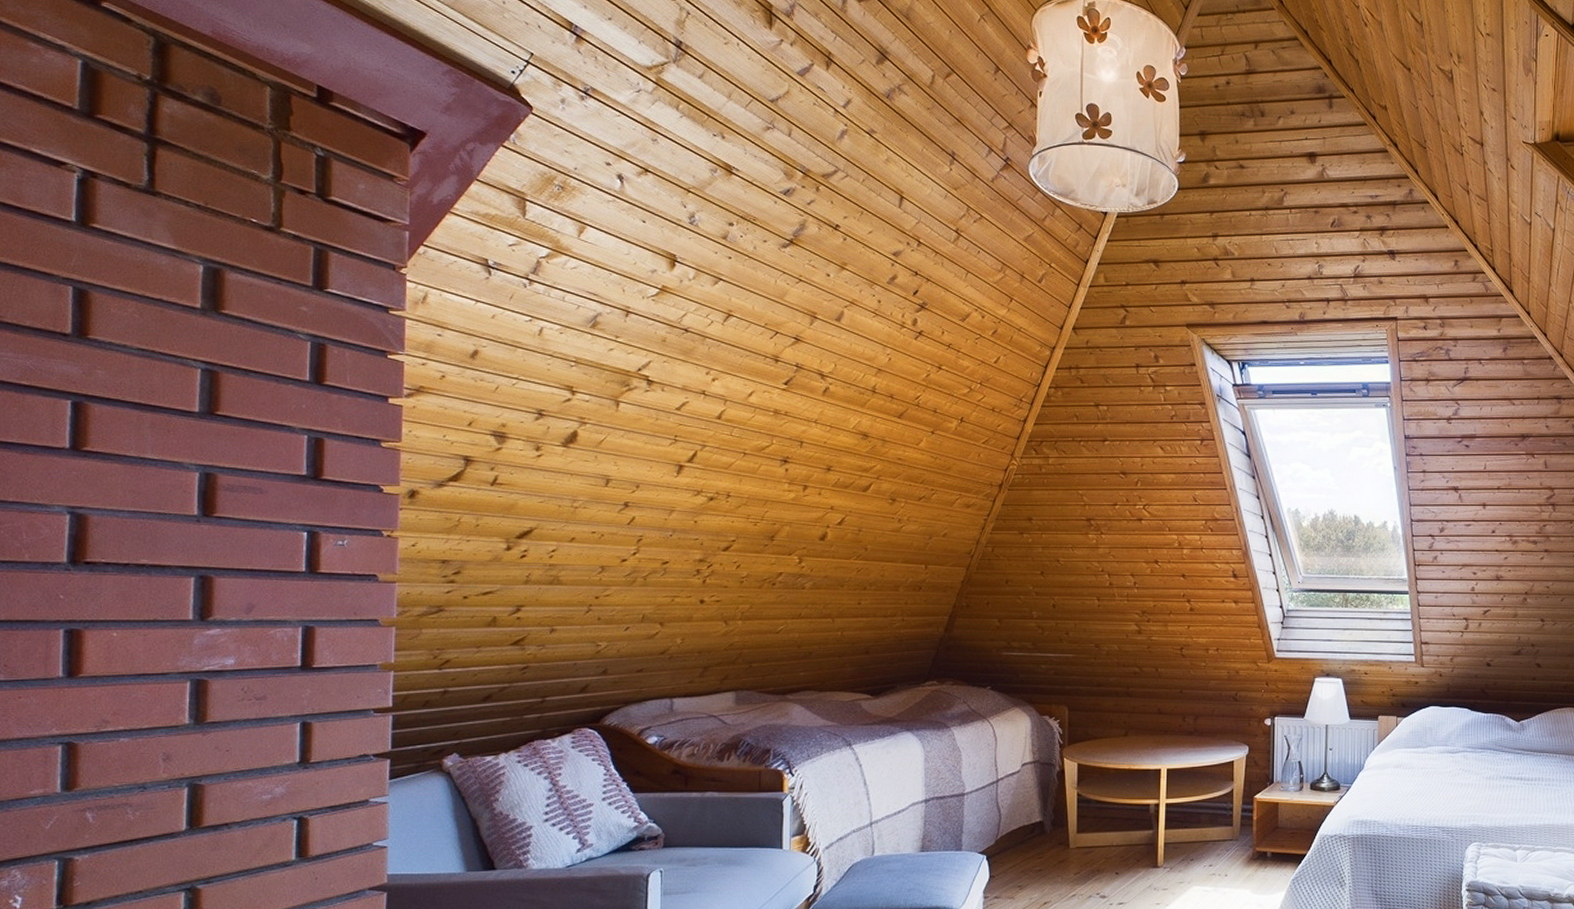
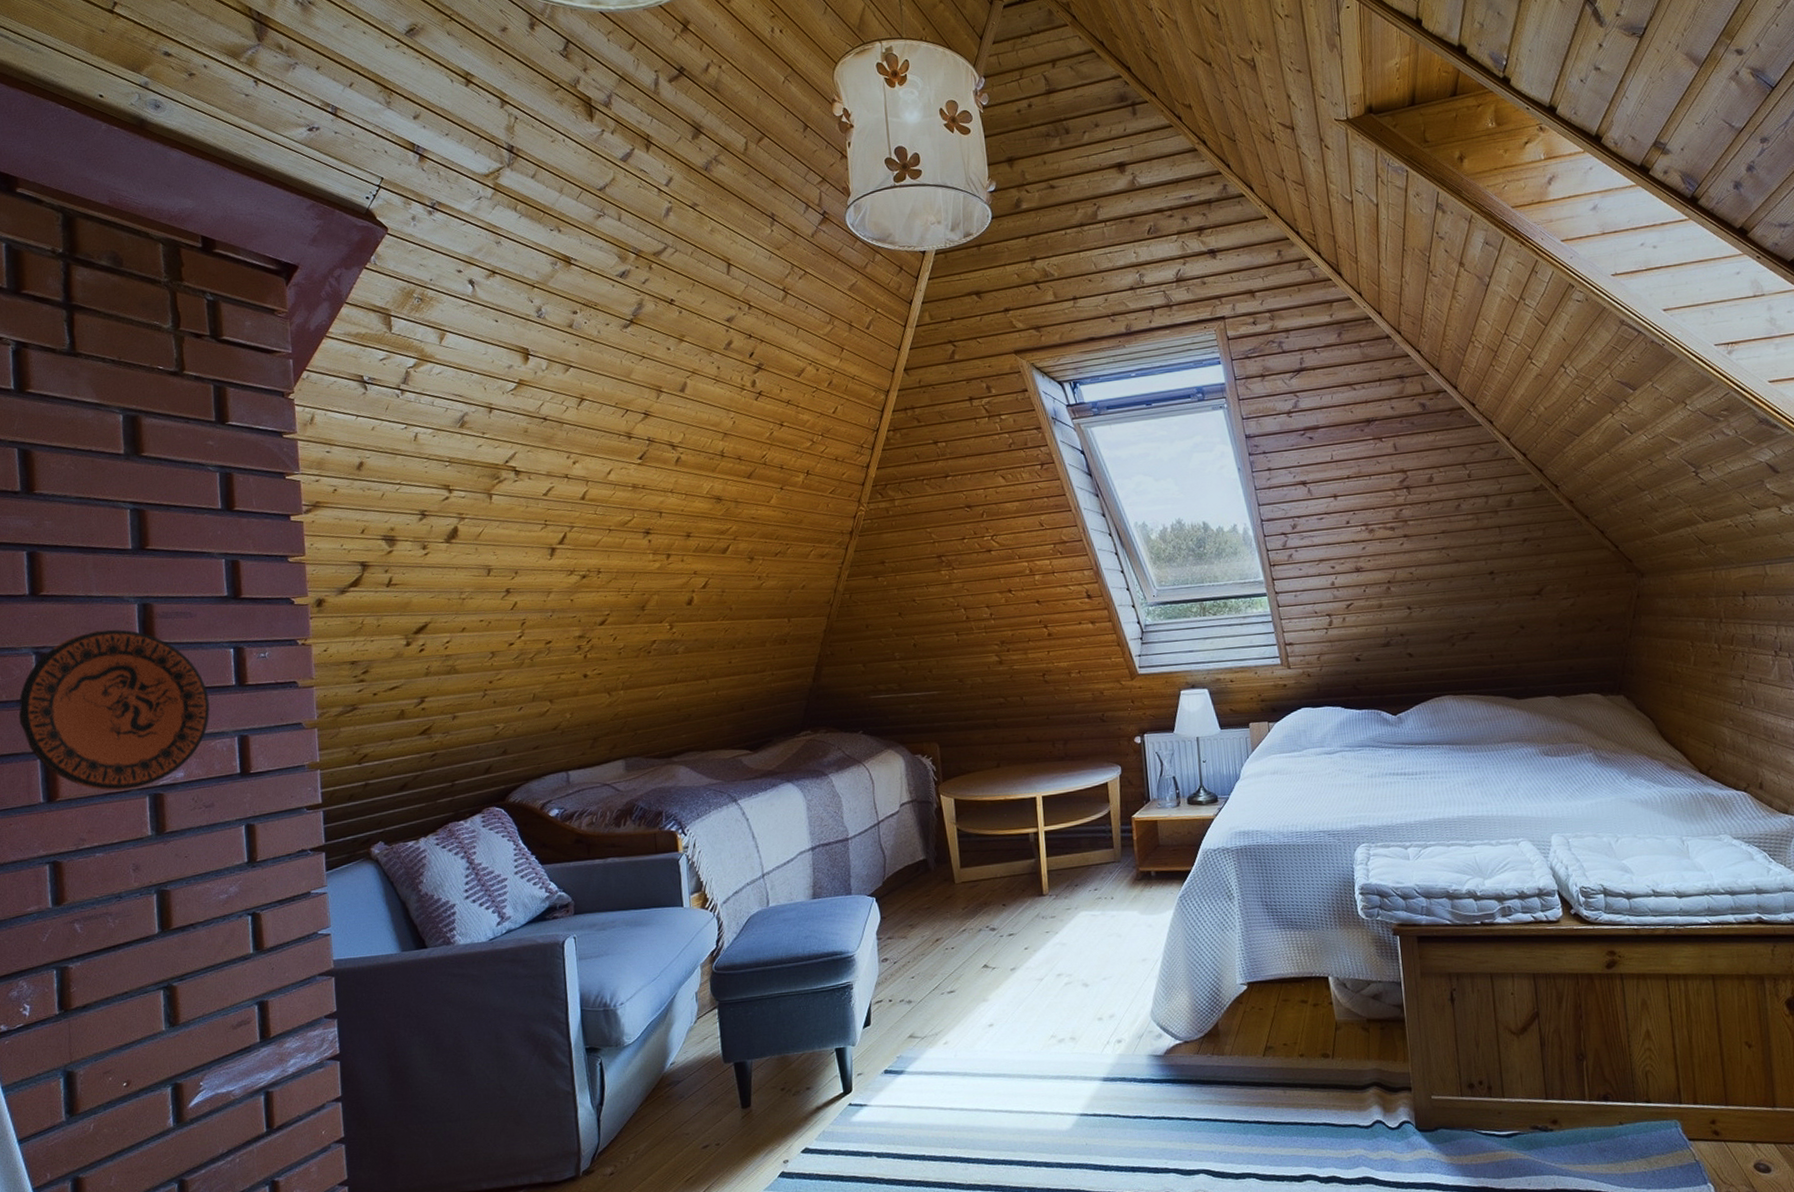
decorative plate: none [42,496,274,673] -> present [18,629,211,791]

